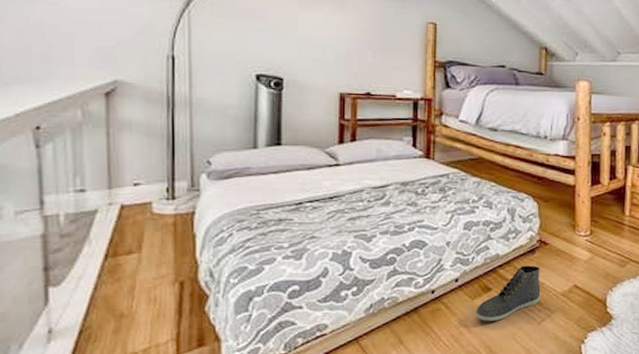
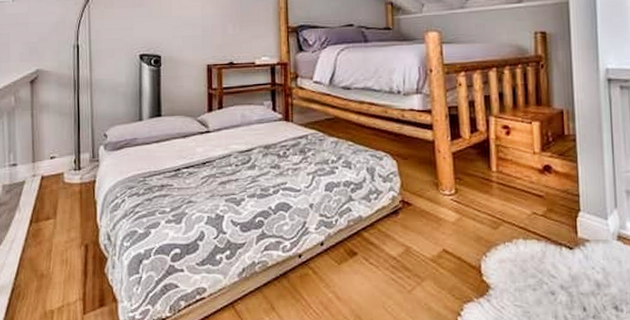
sneaker: present [476,265,541,321] -> none [343,228,408,288]

